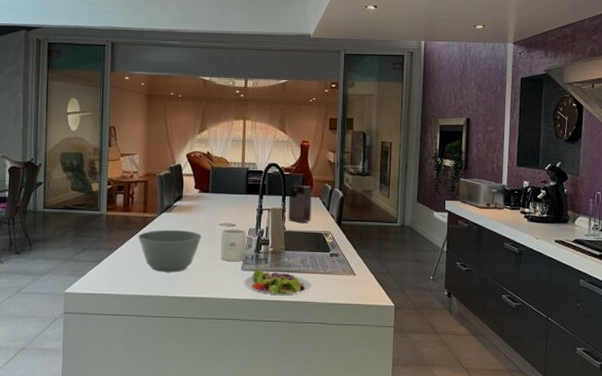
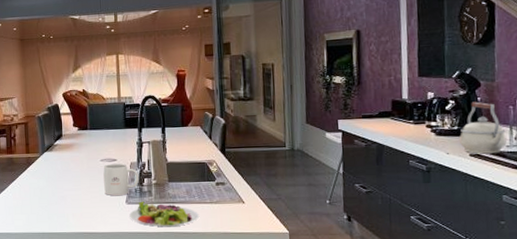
bowl: present [138,229,202,272] -> none [23,167,85,210]
soap dispenser: present [289,182,312,223] -> none [168,113,193,153]
toaster: present [459,177,506,209] -> none [352,93,408,126]
kettle: none [547,193,586,241] -> present [458,101,507,154]

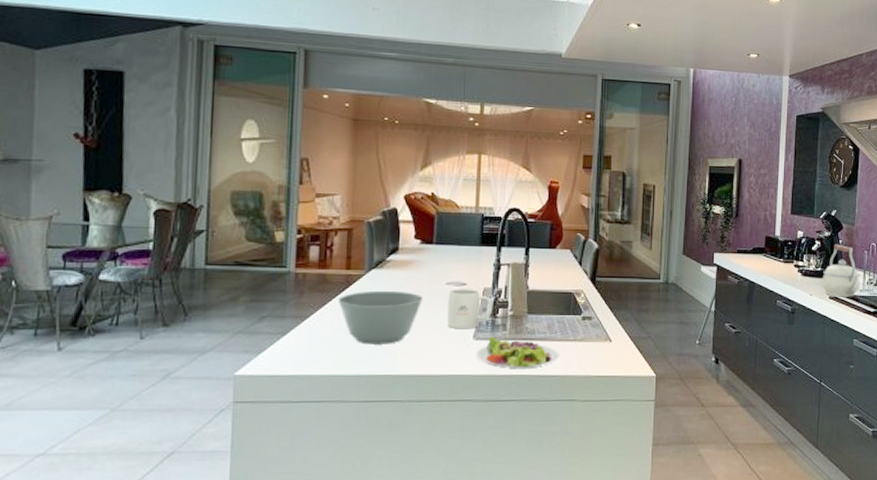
bowl: none [23,167,85,210] -> present [338,290,424,345]

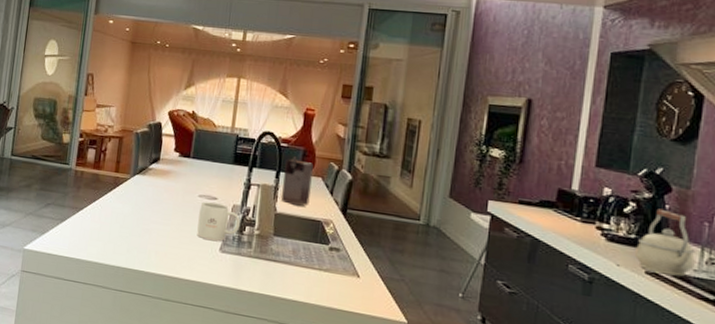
bowl: present [338,290,424,345] -> none [106,193,178,244]
salad plate: present [476,336,561,369] -> none [221,252,304,290]
soap dispenser: none [533,231,561,280] -> present [281,156,313,207]

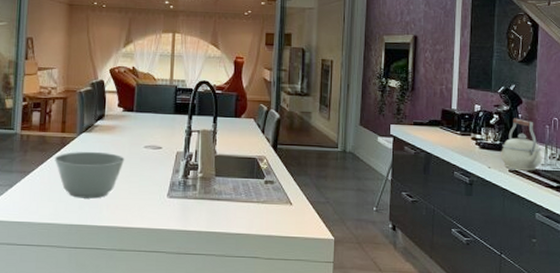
bowl: none [106,193,178,244] -> present [55,151,125,199]
mug: present [197,201,240,242] -> none [144,152,184,188]
soap dispenser: present [281,156,313,207] -> none [220,102,245,146]

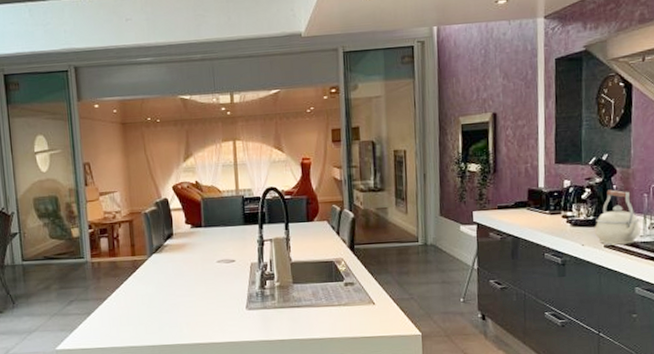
bowl: present [55,151,125,199] -> none [129,271,199,319]

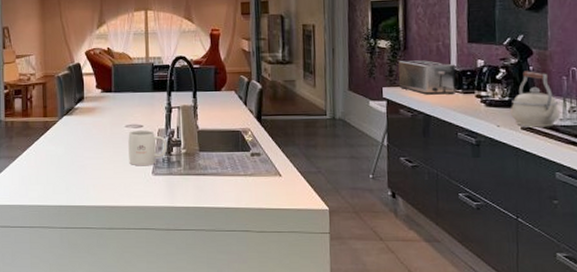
mug: none [220,265,260,302] -> present [127,130,167,166]
toaster: none [488,182,544,217] -> present [398,60,457,95]

